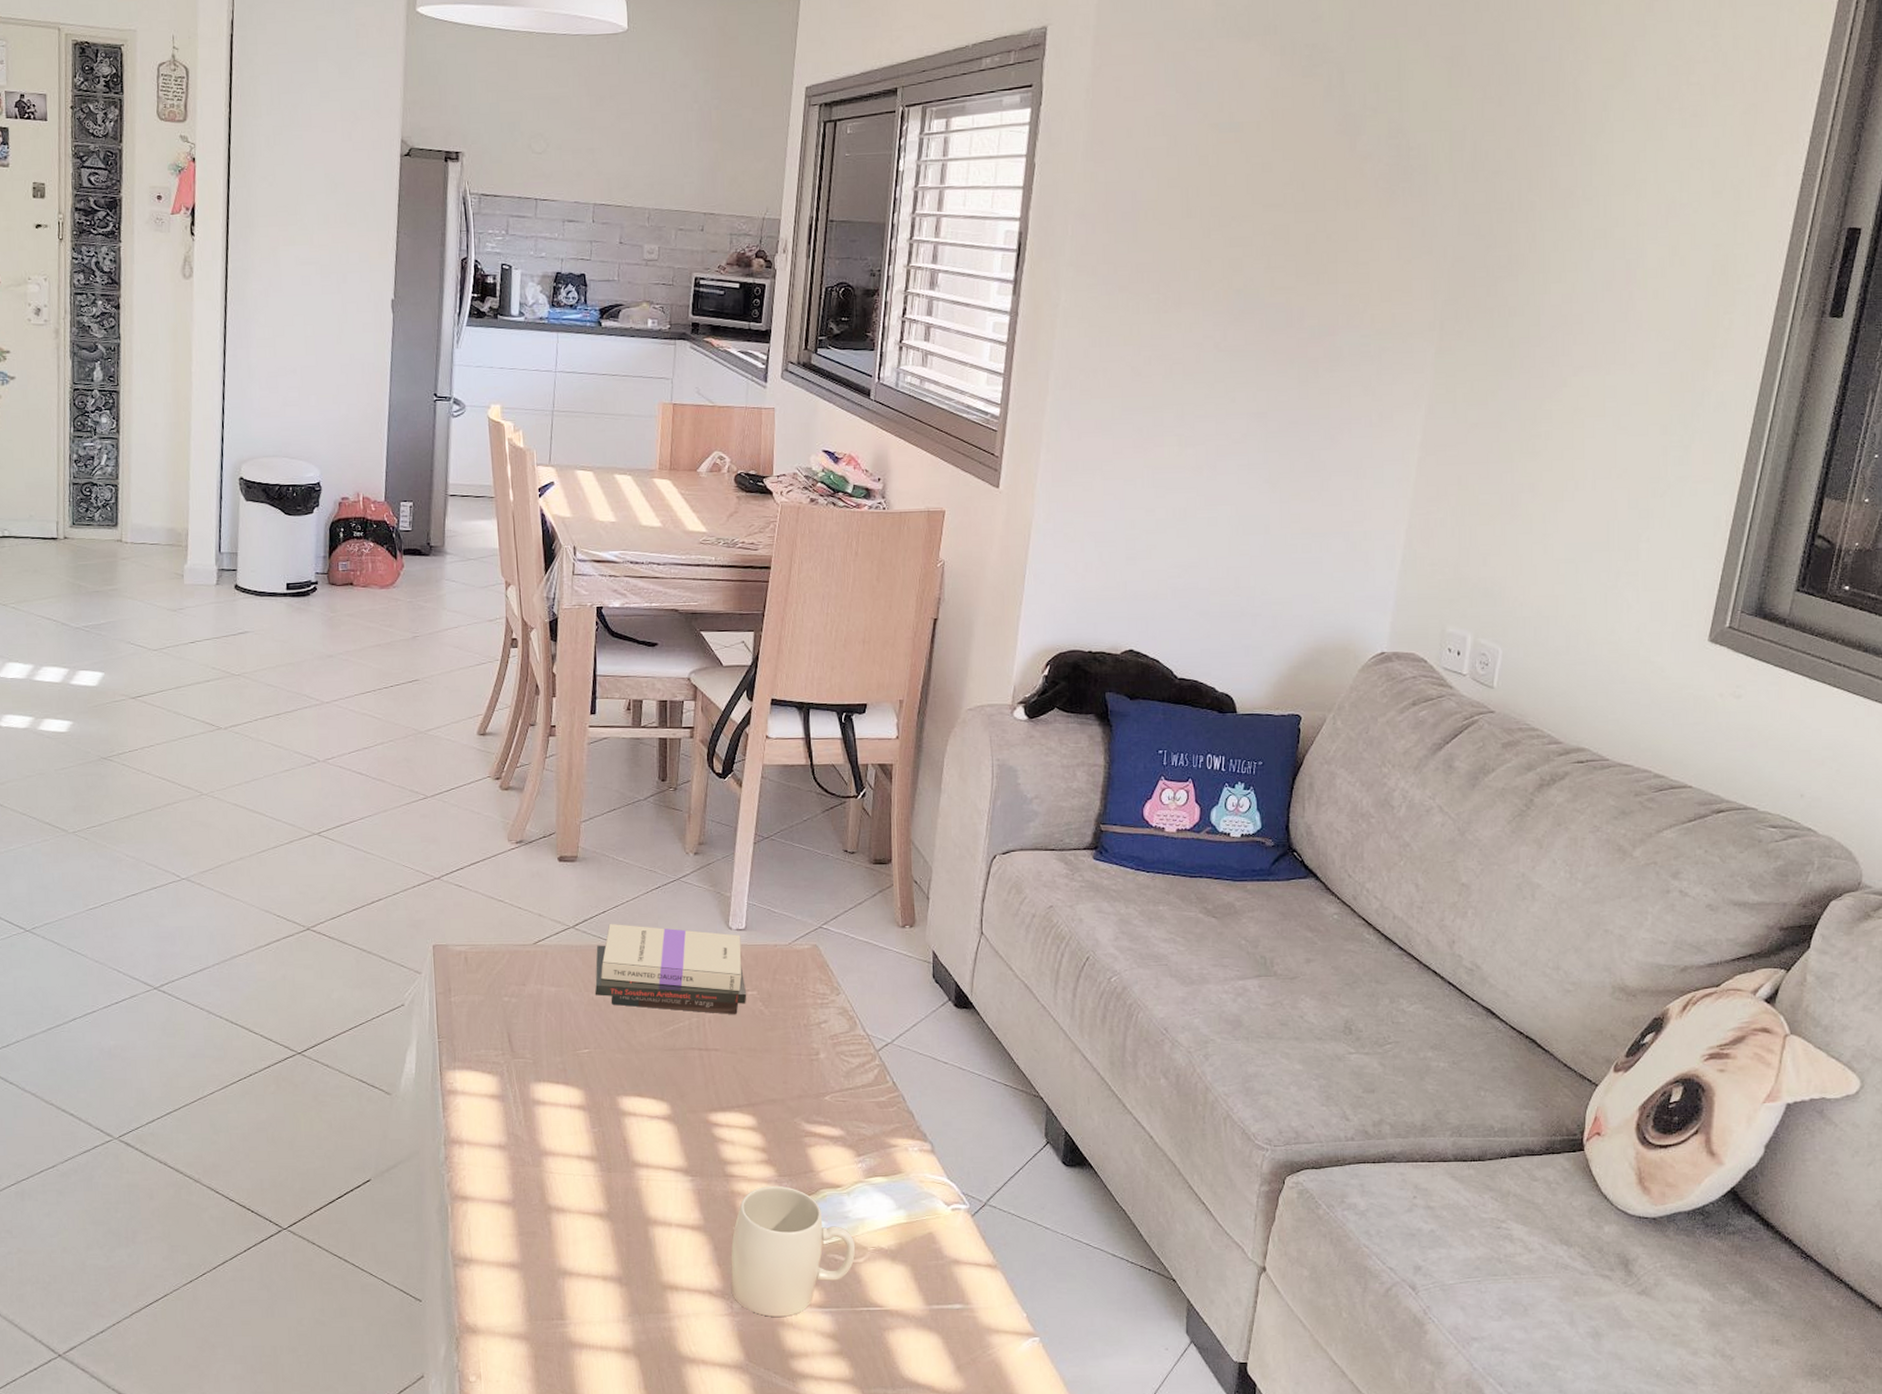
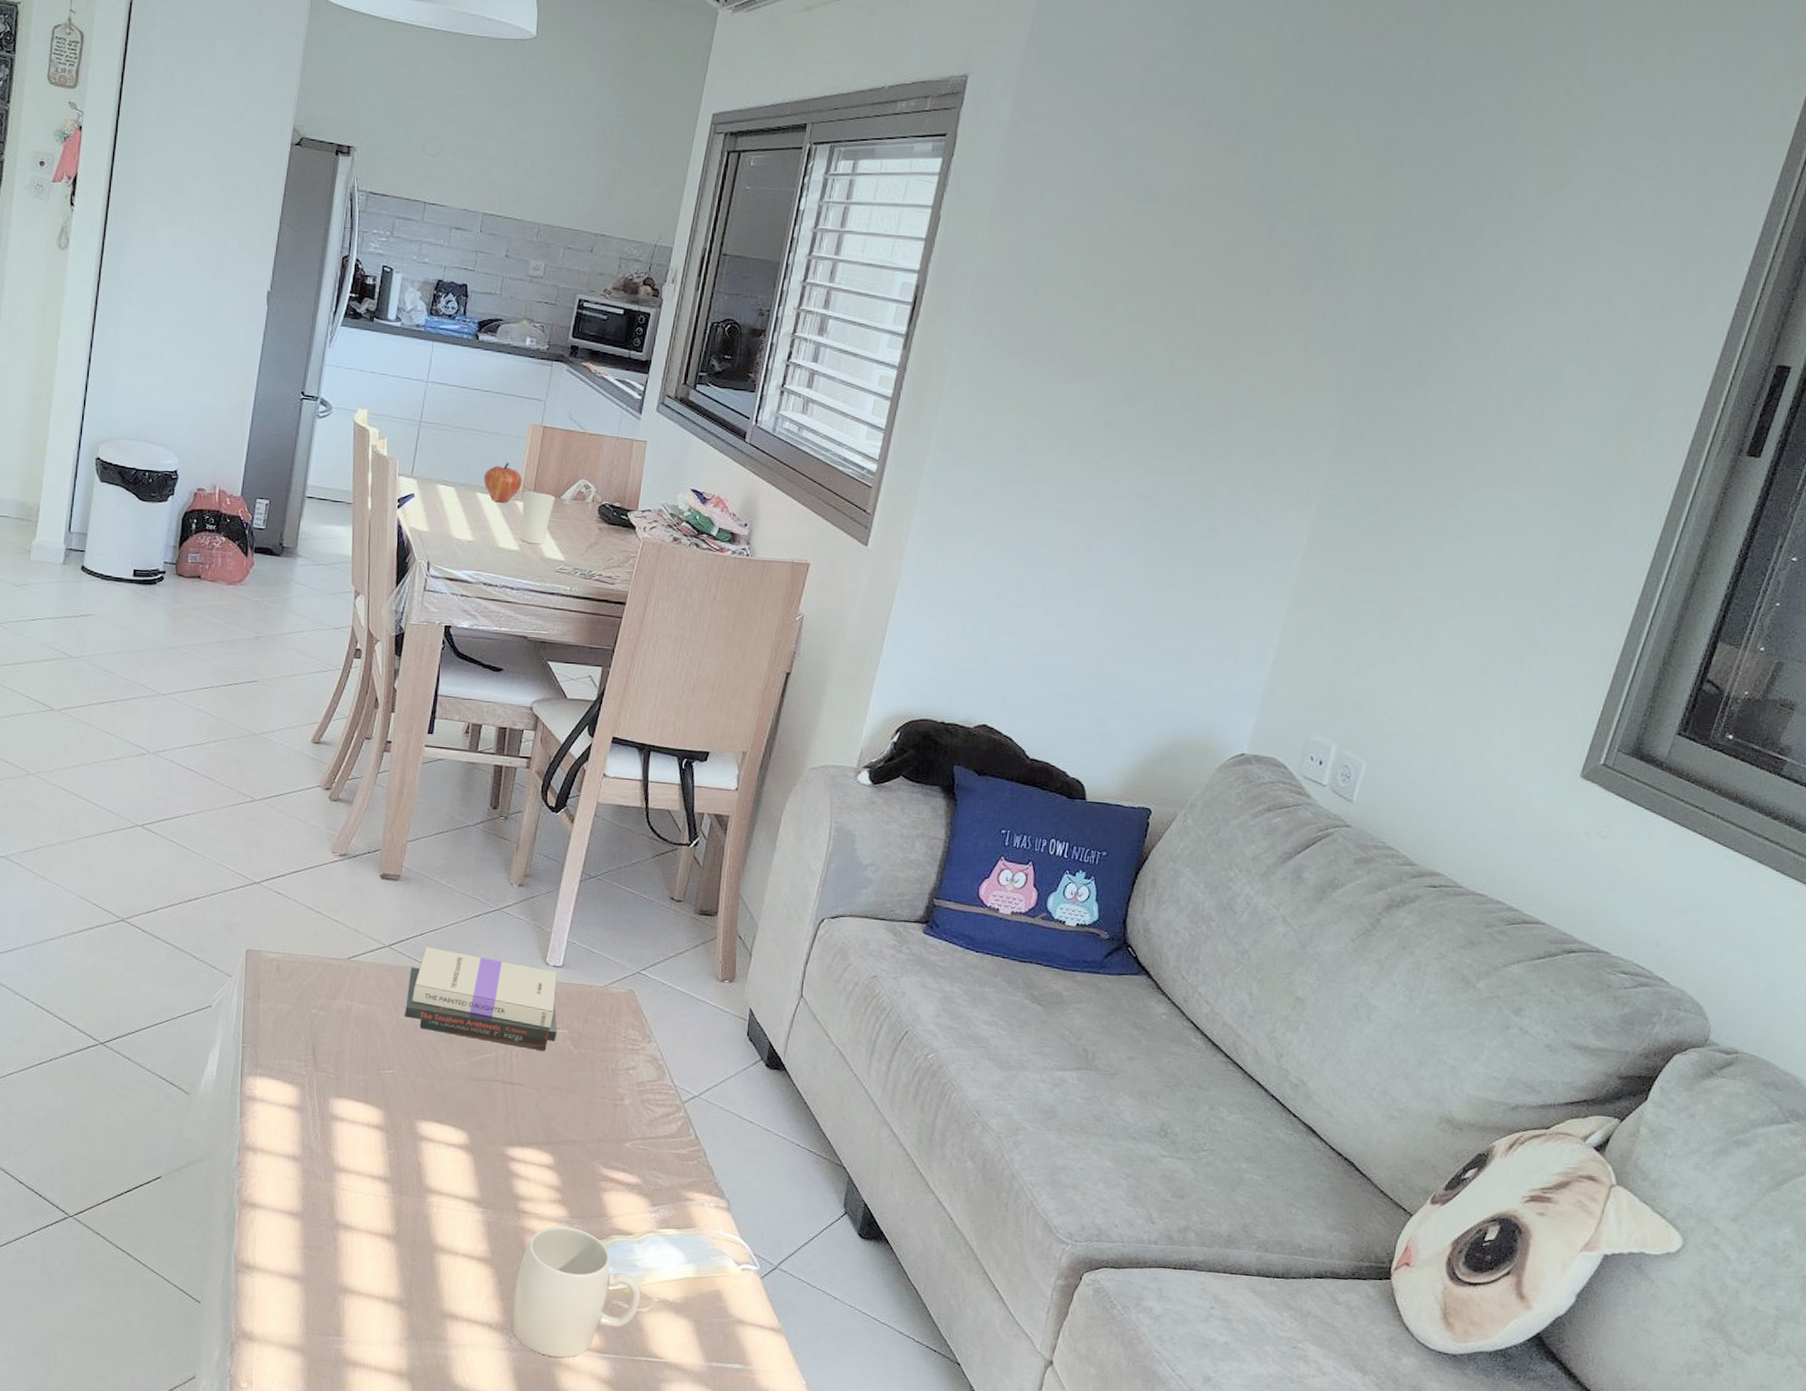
fruit: none [620,441,658,482] -> present [484,462,522,503]
cup: none [659,468,692,519] -> present [520,491,556,545]

